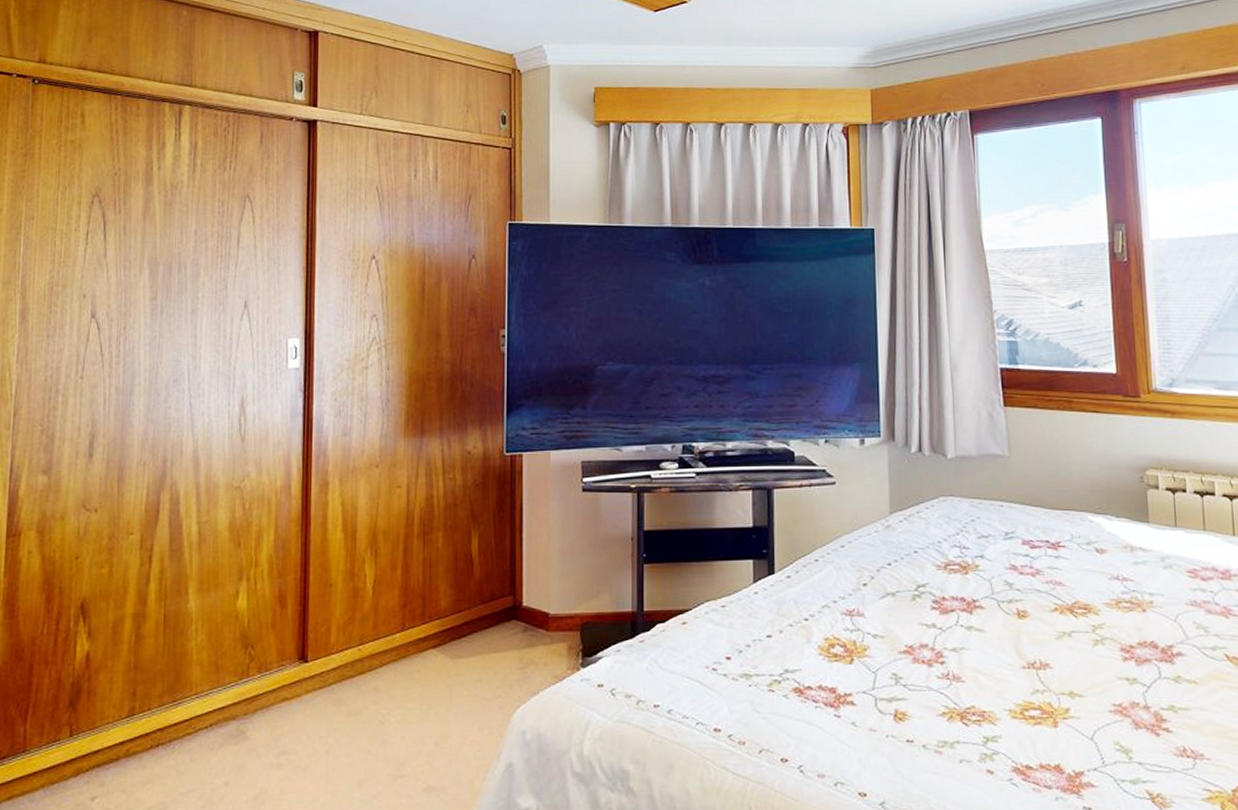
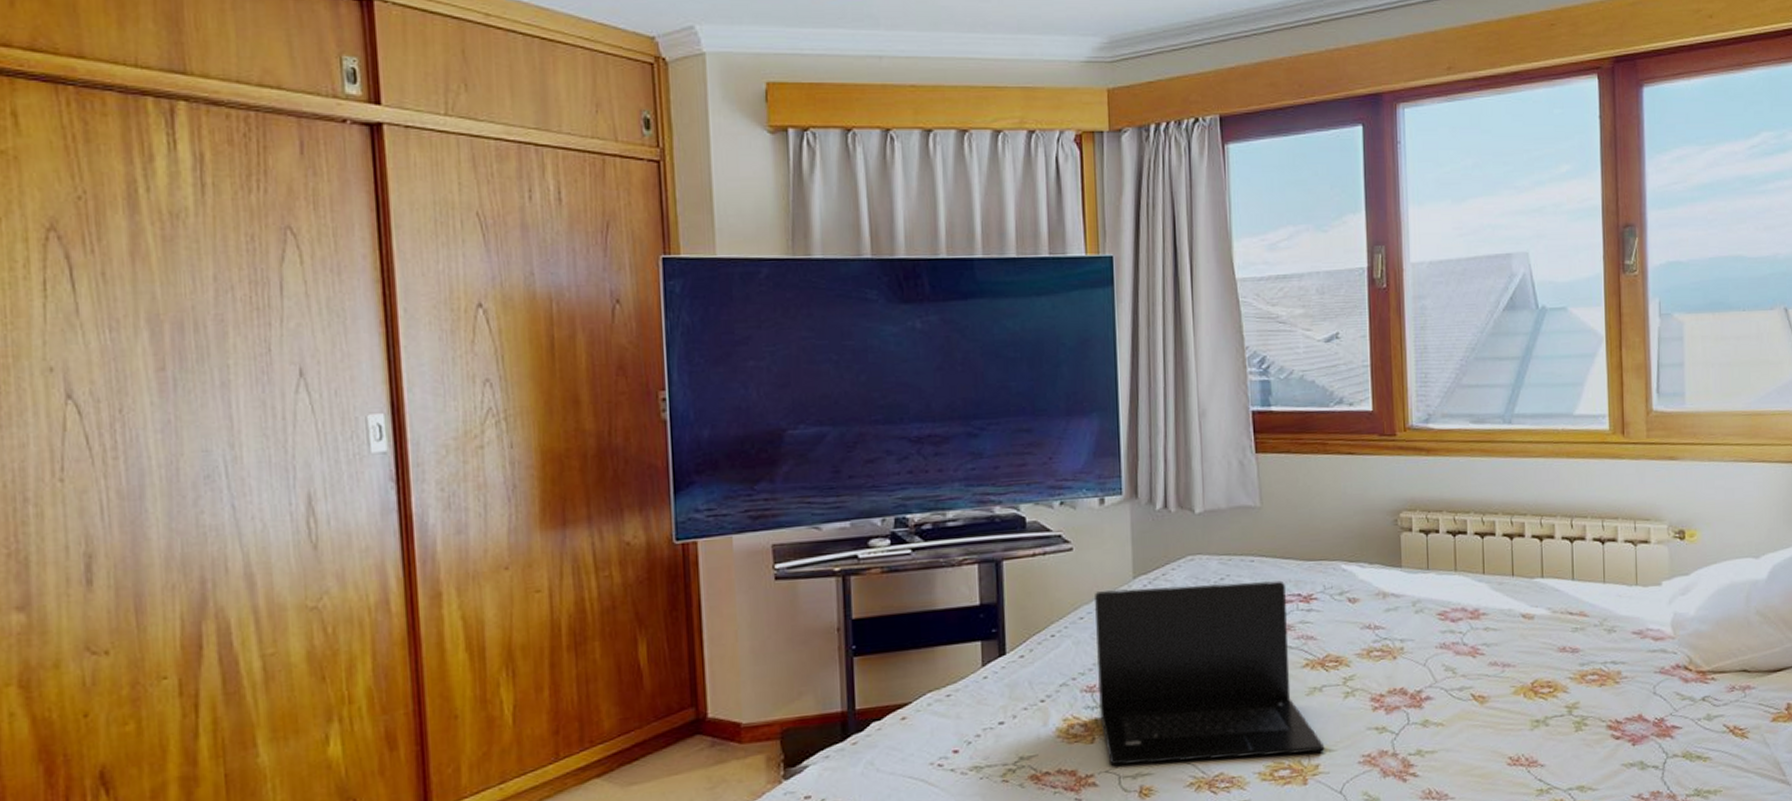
laptop: none [855,523,1075,696] -> present [1095,580,1325,766]

